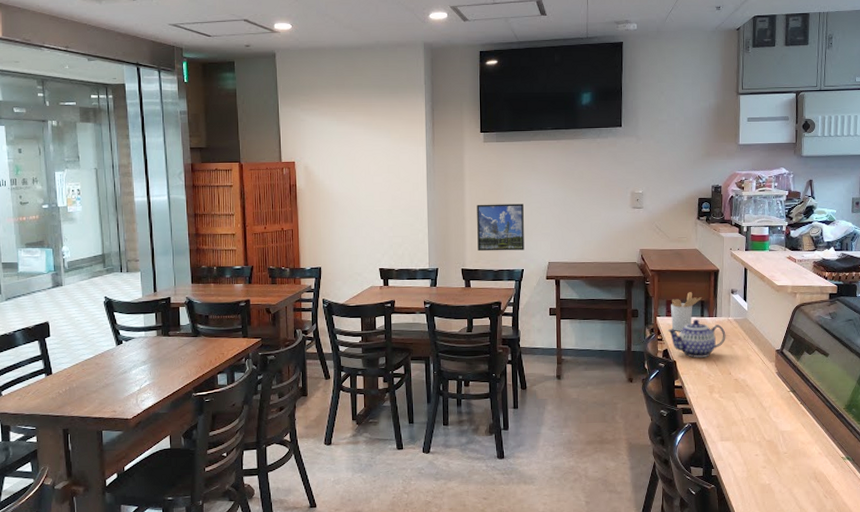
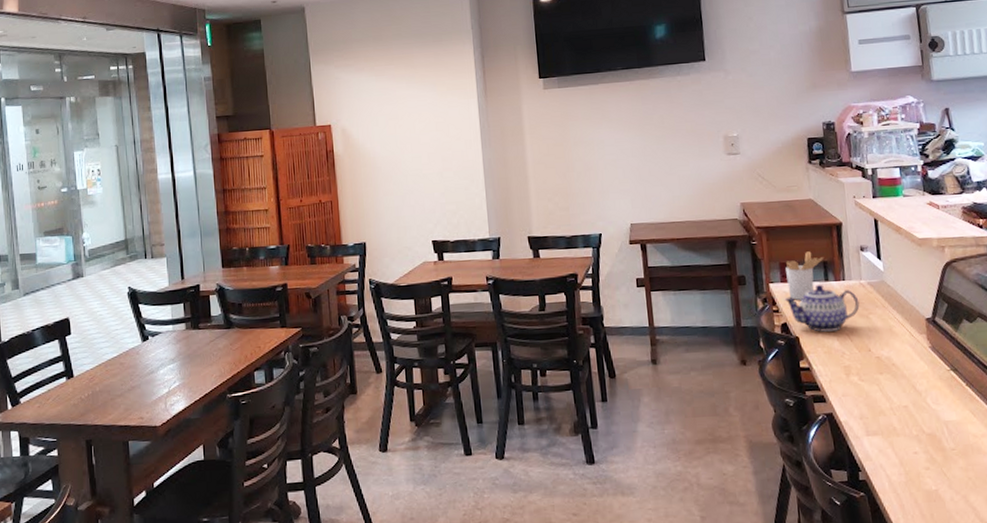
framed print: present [477,203,524,252] -> none [540,157,601,215]

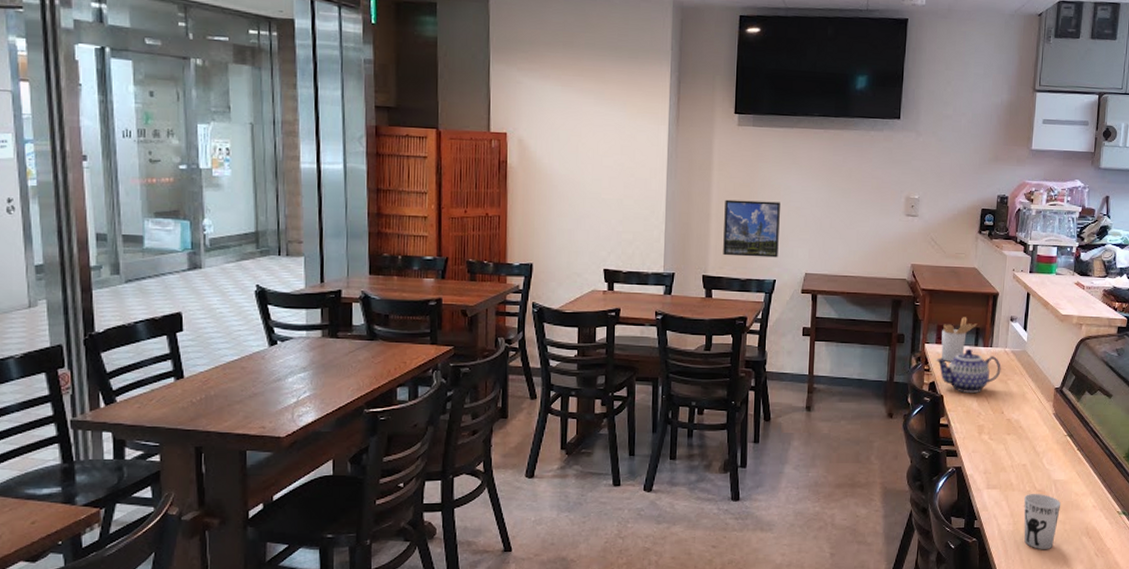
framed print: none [540,157,601,215] -> present [723,199,780,258]
cup: none [912,437,959,503] -> present [1024,493,1061,550]

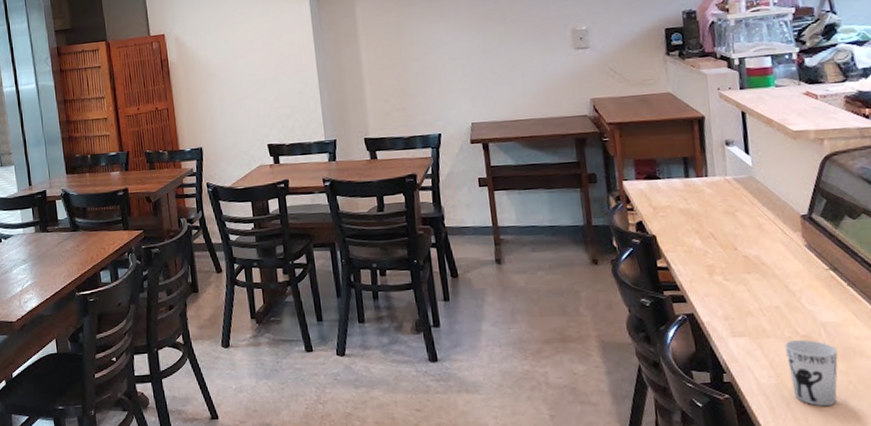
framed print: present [723,199,780,258] -> none [376,56,440,117]
teapot: present [936,348,1001,394] -> none [639,180,725,231]
utensil holder: present [941,317,978,361] -> none [641,147,684,198]

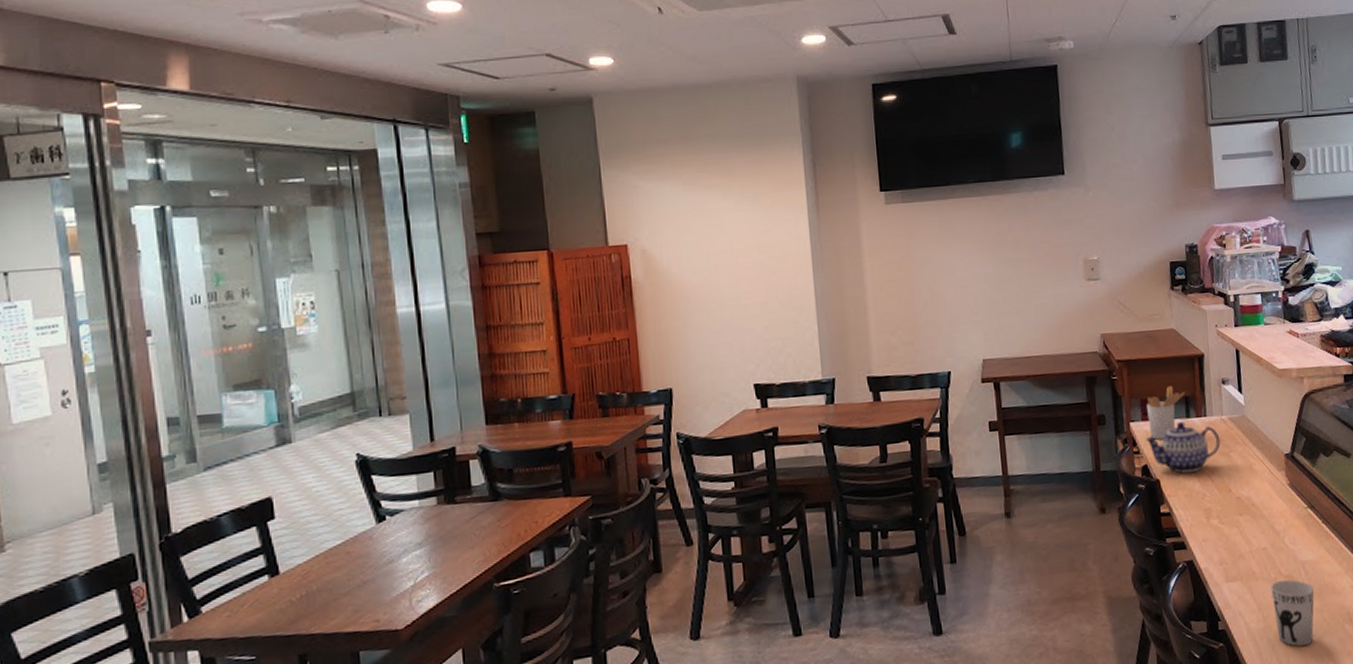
teapot: none [639,180,725,231] -> present [1145,421,1221,473]
utensil holder: none [641,147,684,198] -> present [1146,386,1186,440]

